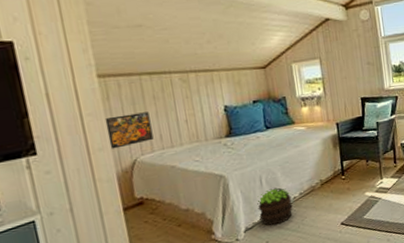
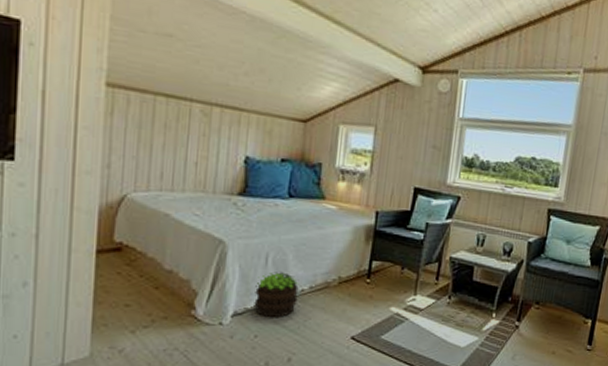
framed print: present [104,112,154,149] -> none [100,136,155,177]

